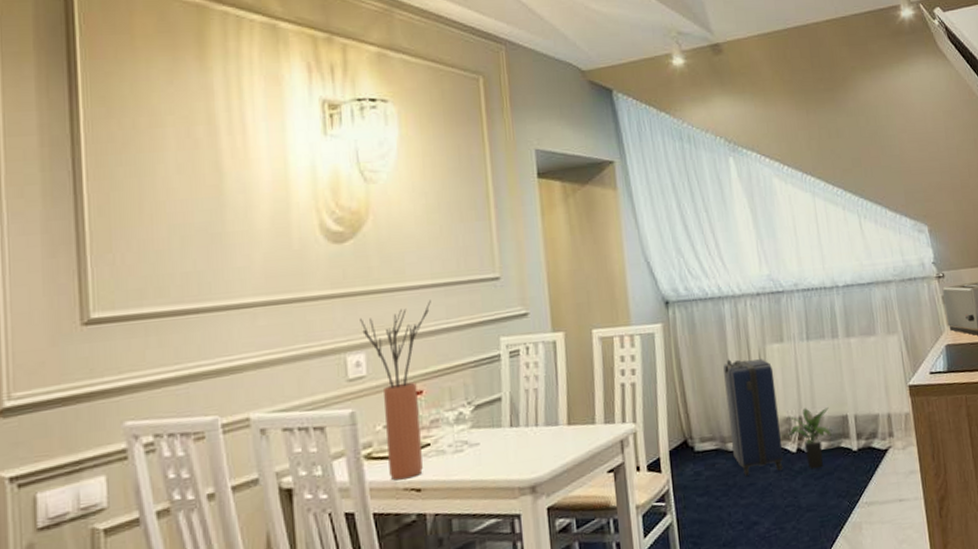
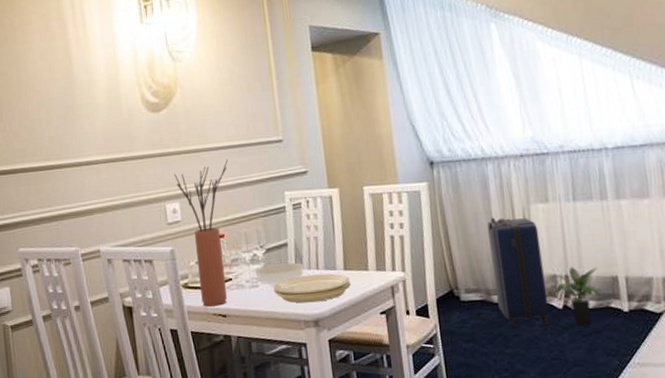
bowl: none [459,419,521,452] -> present [254,262,305,288]
plate: none [482,430,576,468] -> present [273,273,352,303]

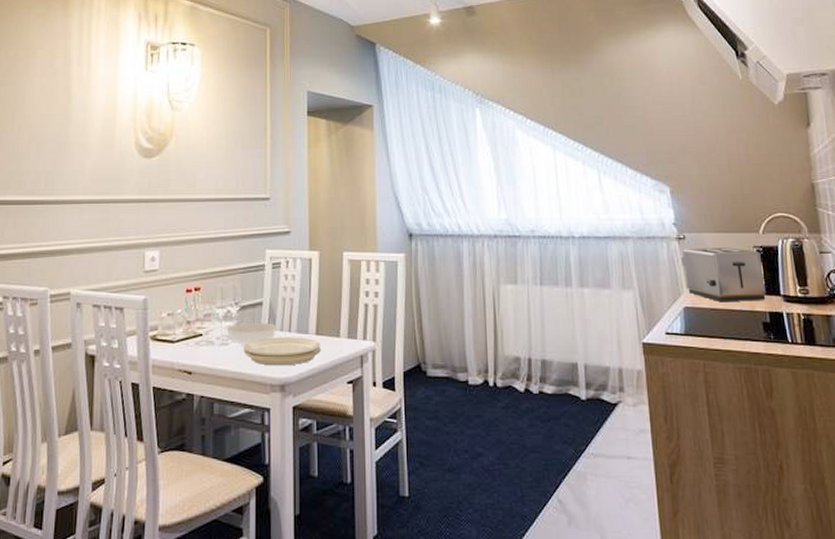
vase: present [174,159,228,307] -> none [158,211,213,362]
suitcase: present [487,217,549,327] -> none [459,294,511,407]
potted plant: present [553,267,601,327] -> none [517,350,561,411]

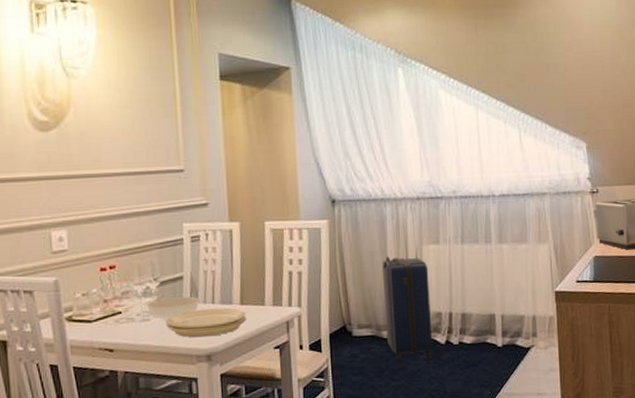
suitcase: none [459,294,511,407] -> present [382,256,433,361]

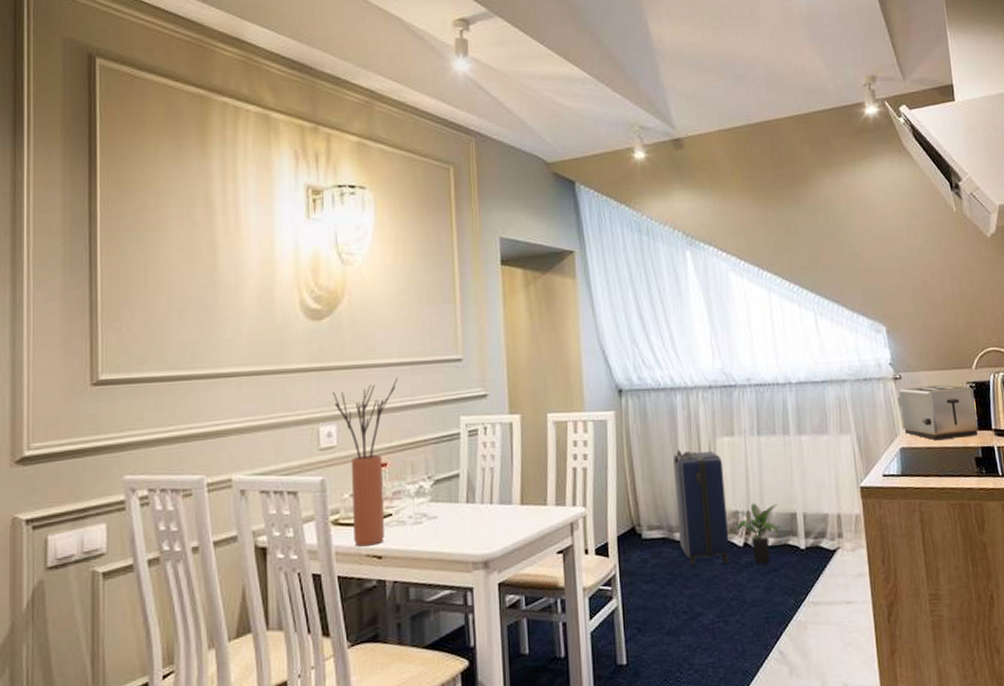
vase: none [62,186,124,341] -> present [333,377,398,547]
bowl: present [146,296,200,322] -> none [419,496,477,525]
plate: present [166,308,247,338] -> none [439,508,528,542]
potted plant: none [438,305,480,360] -> present [735,503,780,565]

